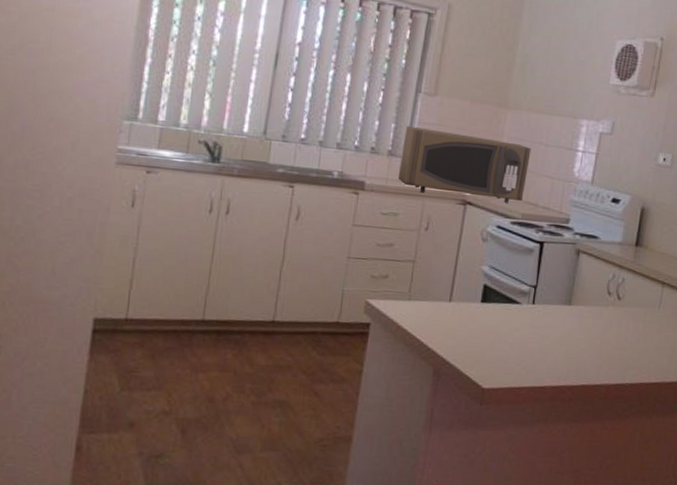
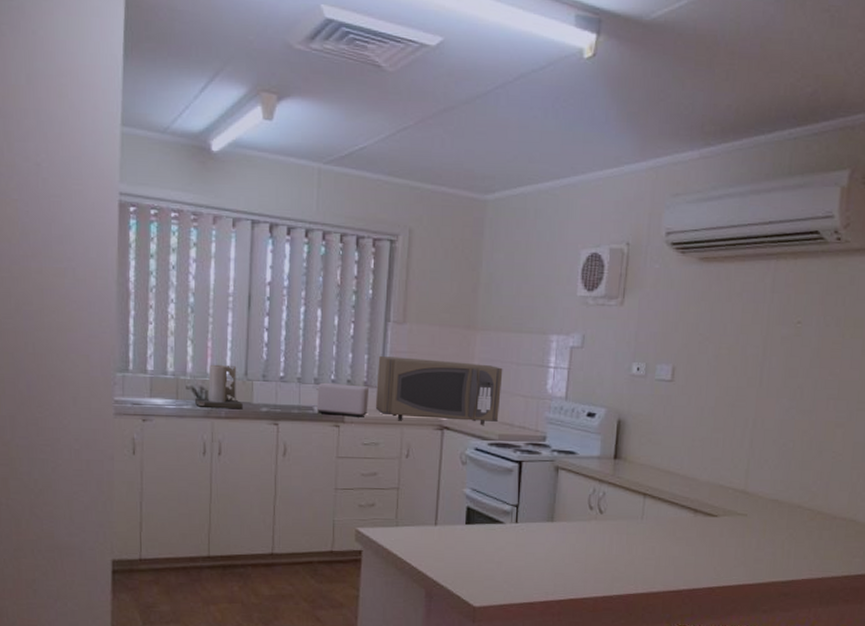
paper towel roll: none [205,120,258,169] -> present [194,364,243,410]
toaster: none [336,148,393,186] -> present [316,382,369,417]

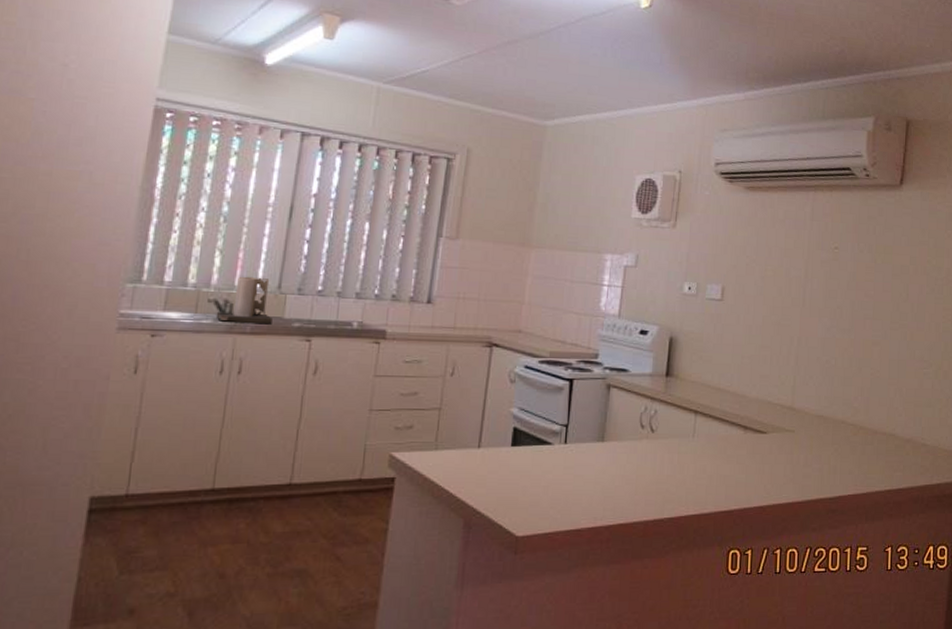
toaster: present [316,382,369,417] -> none [355,297,415,334]
microwave: present [375,355,503,425] -> none [420,270,557,342]

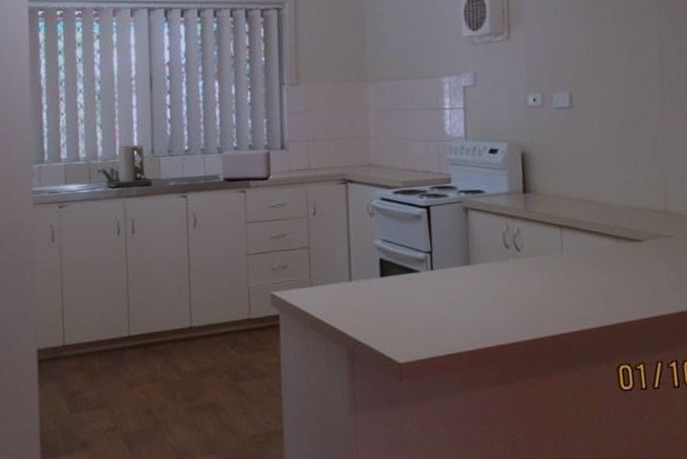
toaster: none [355,297,415,334] -> present [220,149,272,181]

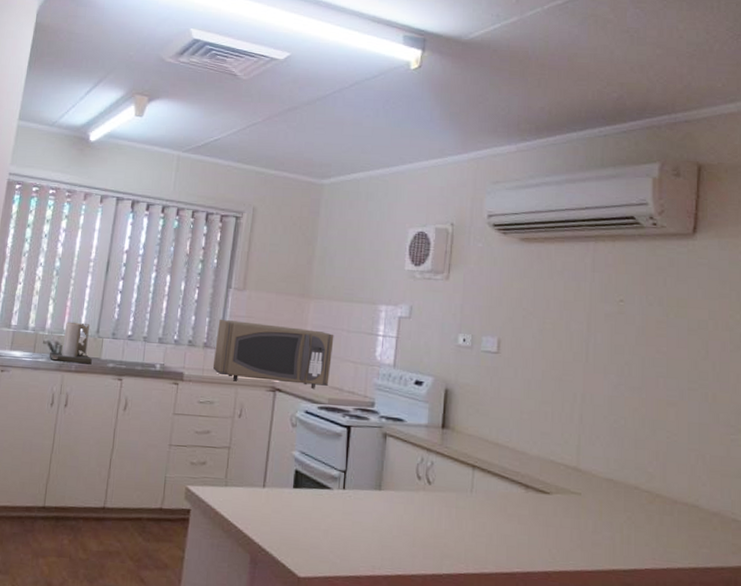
toaster: present [220,149,272,181] -> none [158,342,208,376]
microwave: none [276,114,401,179] -> present [212,318,334,389]

